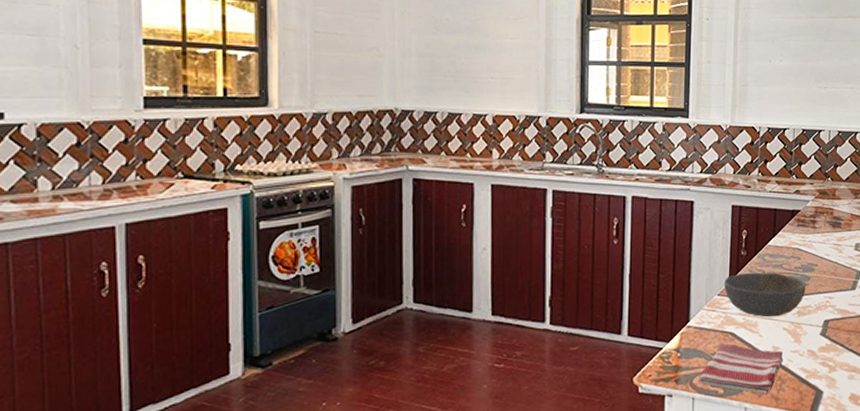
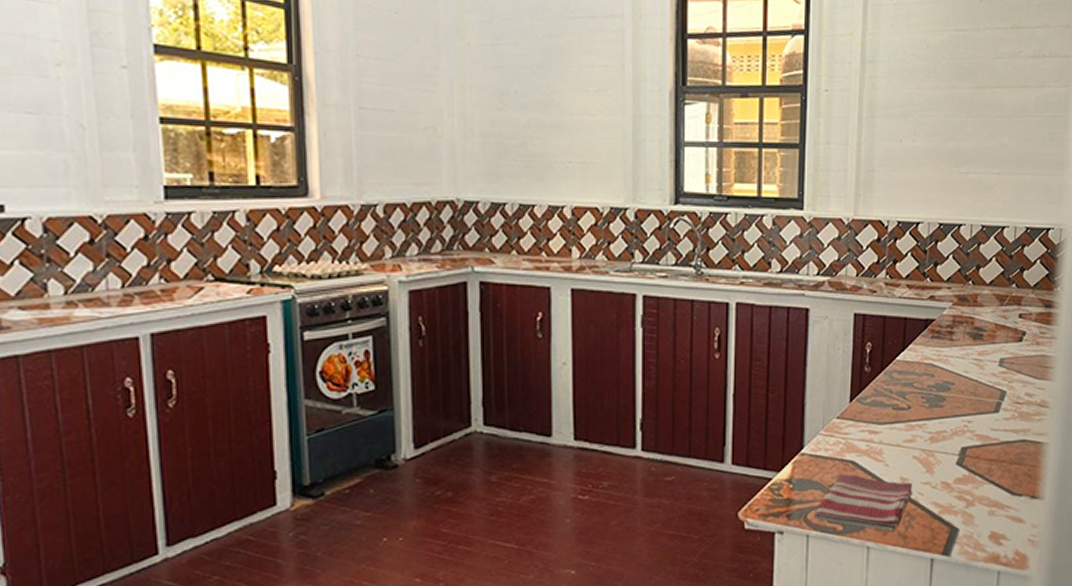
bowl: present [724,273,806,317] -> none [844,392,941,444]

